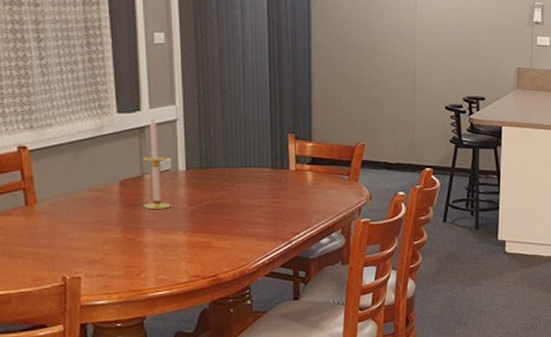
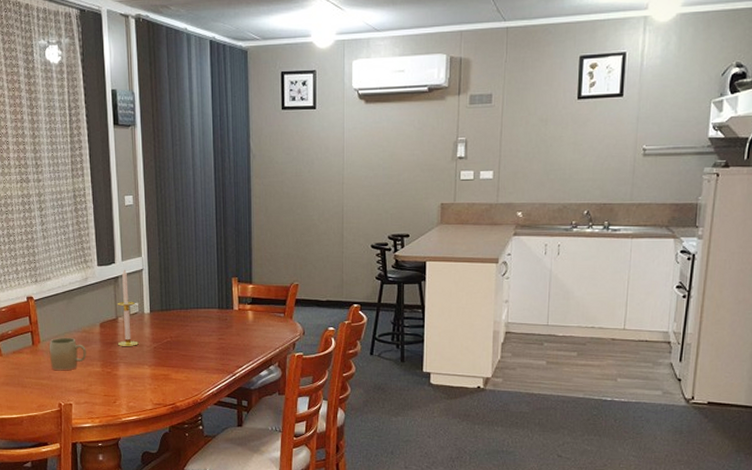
mug: none [49,196,101,237] -> present [49,337,87,371]

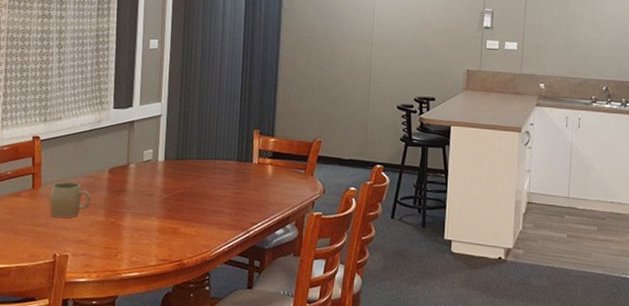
candle: present [117,269,139,347] -> none [125,114,149,196]

